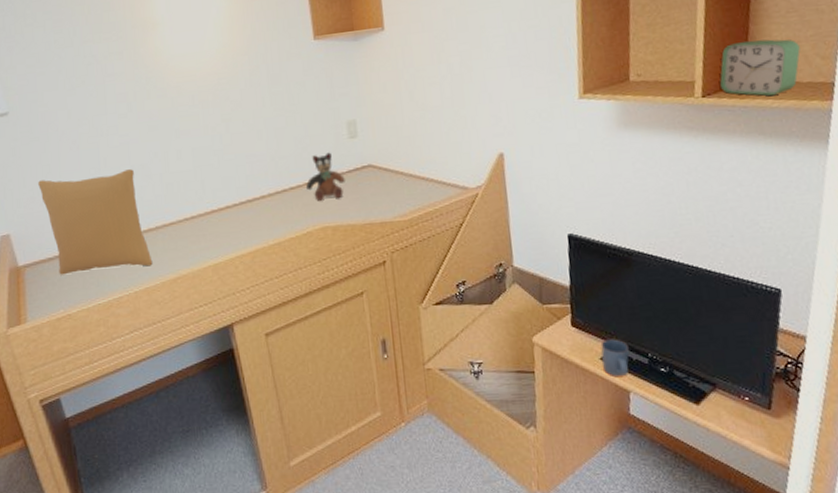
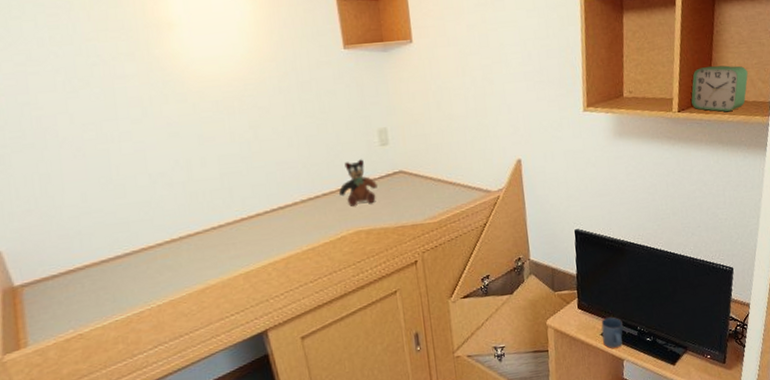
pillow: present [38,169,153,275] -> none [35,178,177,293]

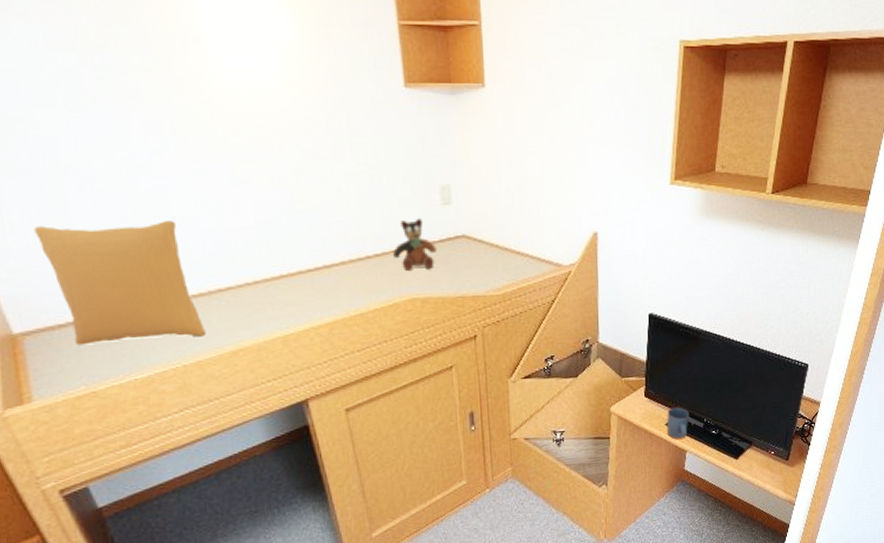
pillow: none [35,178,177,293] -> present [34,221,206,346]
alarm clock: present [691,65,748,112] -> none [787,144,851,198]

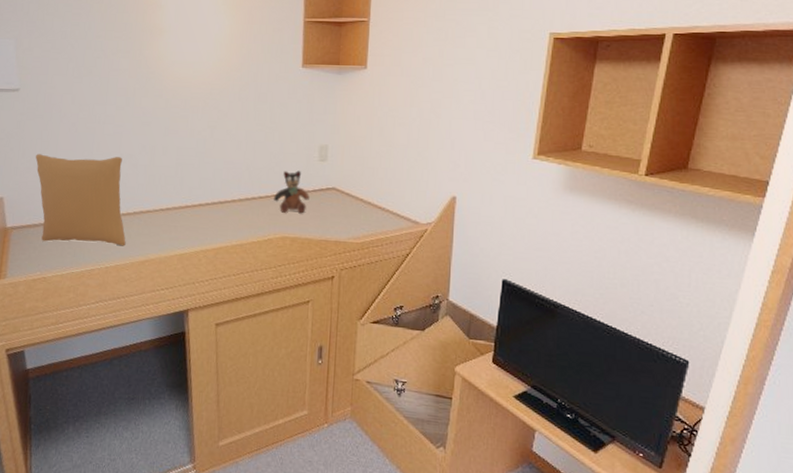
mug: present [667,407,690,440] -> none [515,380,542,417]

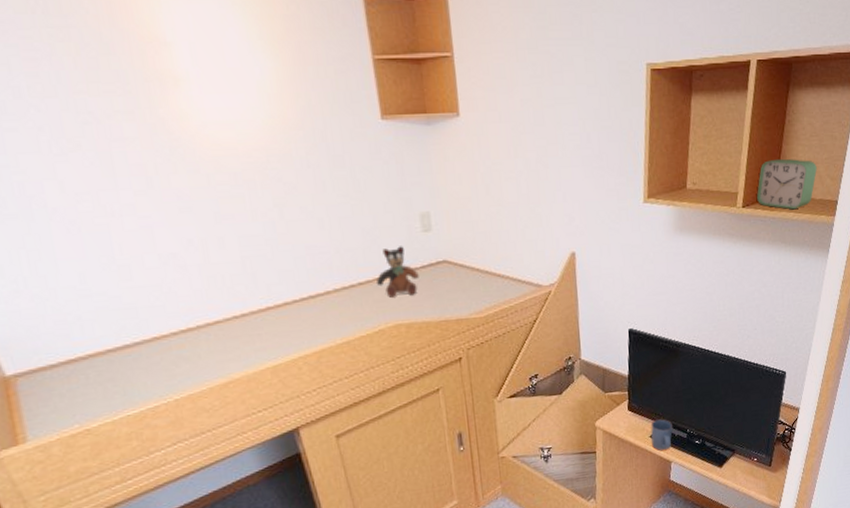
pillow: present [36,154,126,246] -> none [23,258,196,385]
mug: none [515,380,542,417] -> present [651,419,674,451]
alarm clock: none [664,130,742,185] -> present [757,158,817,210]

